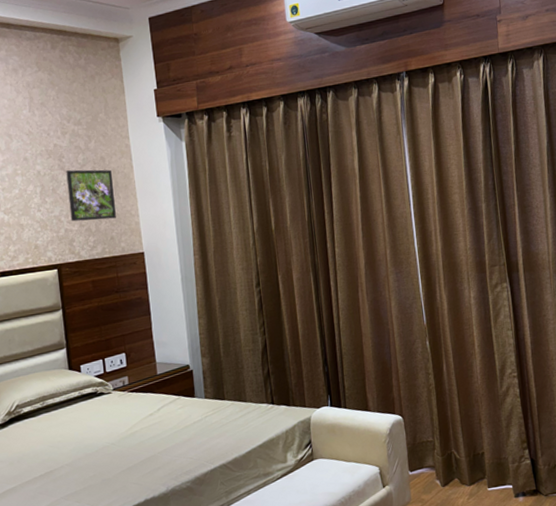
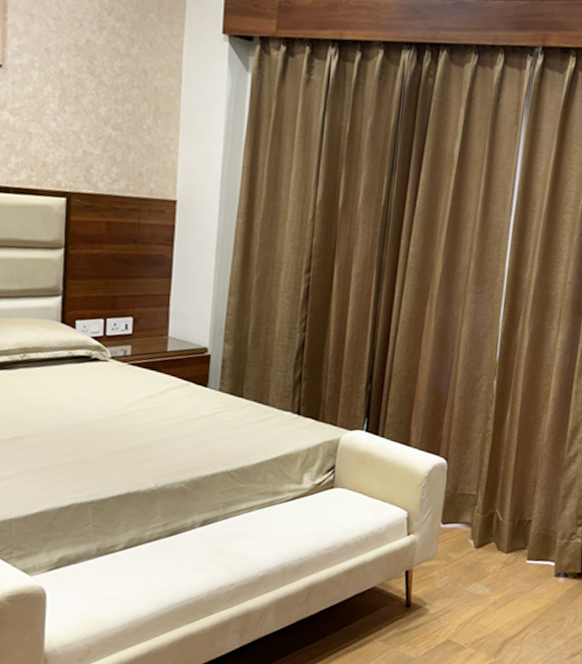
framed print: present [66,169,116,222] -> none [92,77,153,151]

